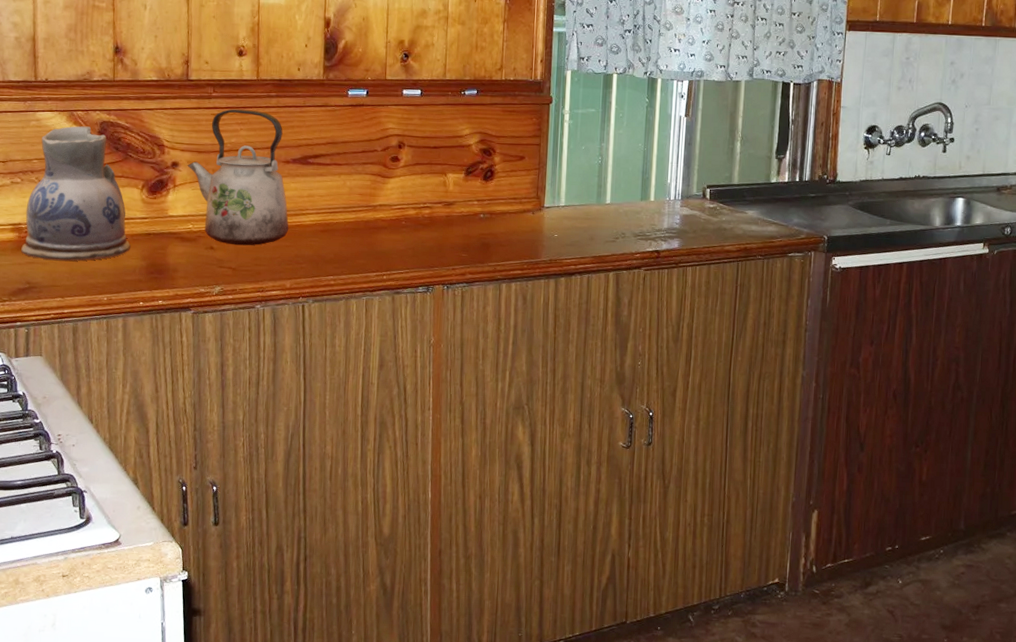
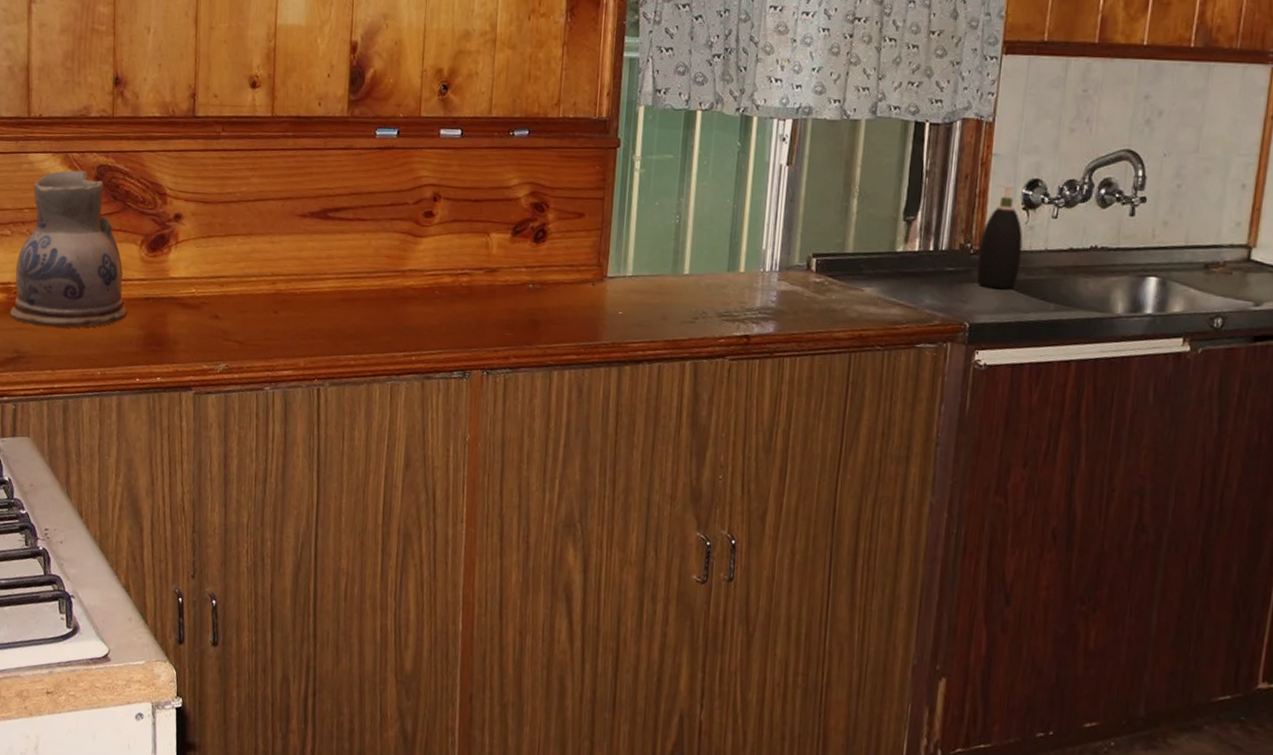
kettle: present [187,109,289,246] -> none [191,151,305,316]
soap dispenser: none [832,130,866,210] -> present [976,184,1023,290]

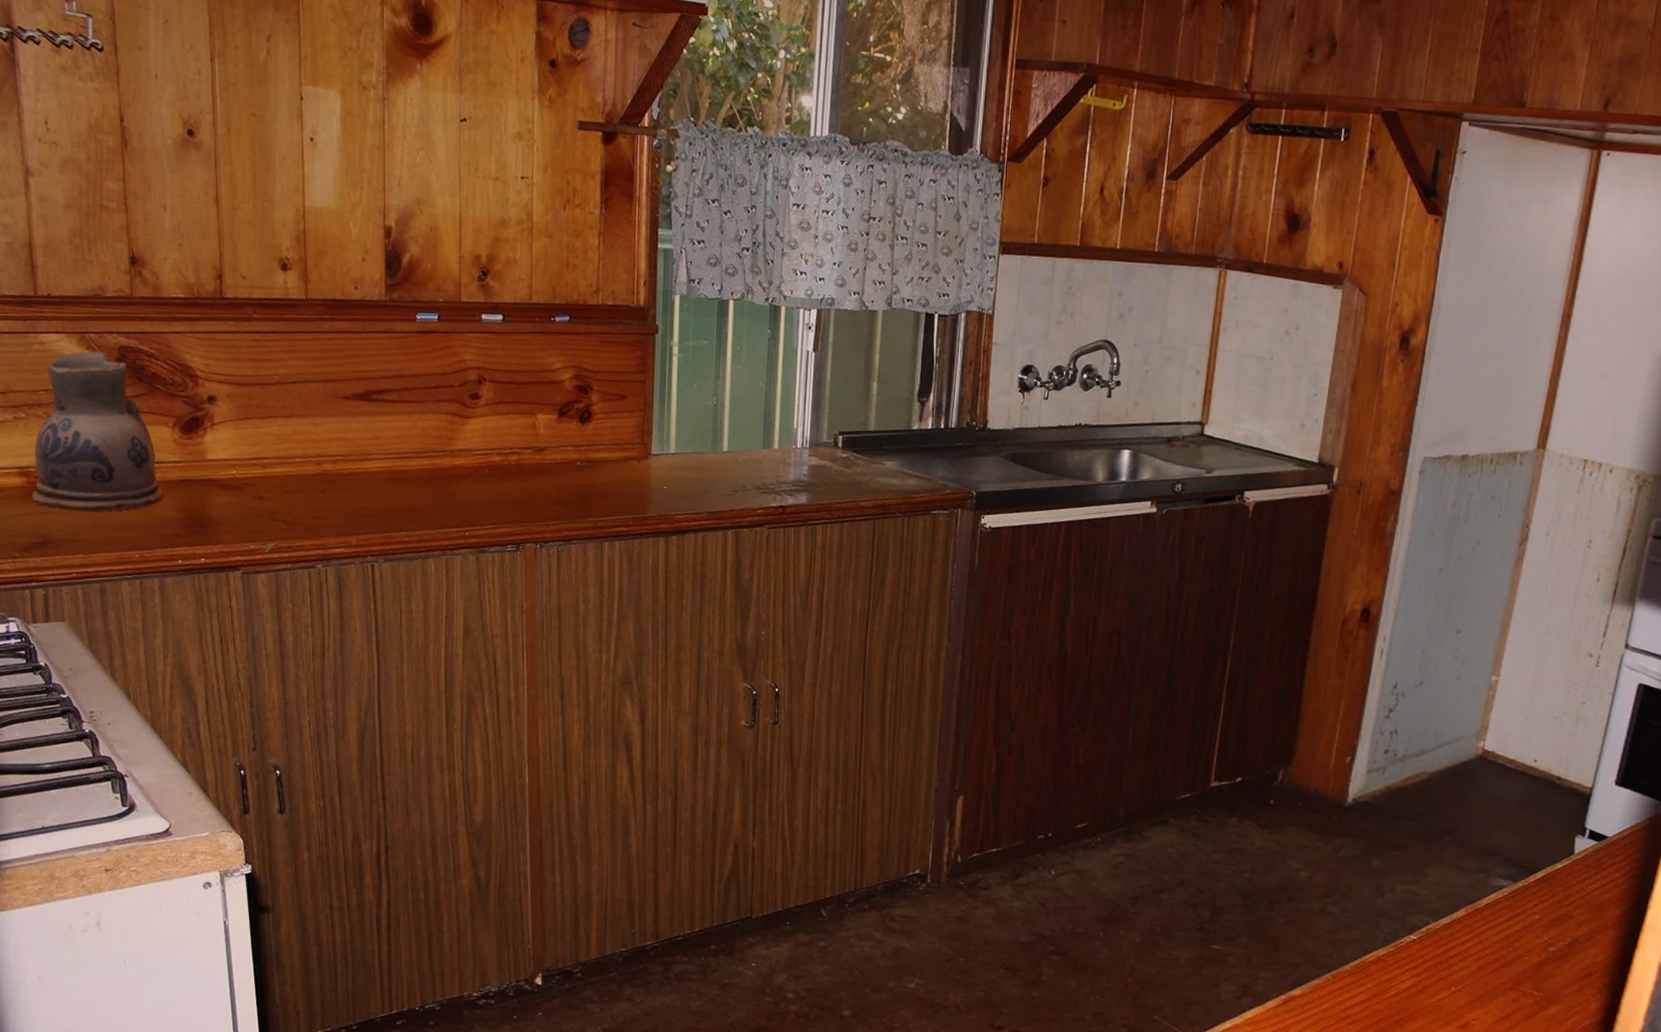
soap dispenser: present [976,184,1023,290] -> none [981,370,1020,462]

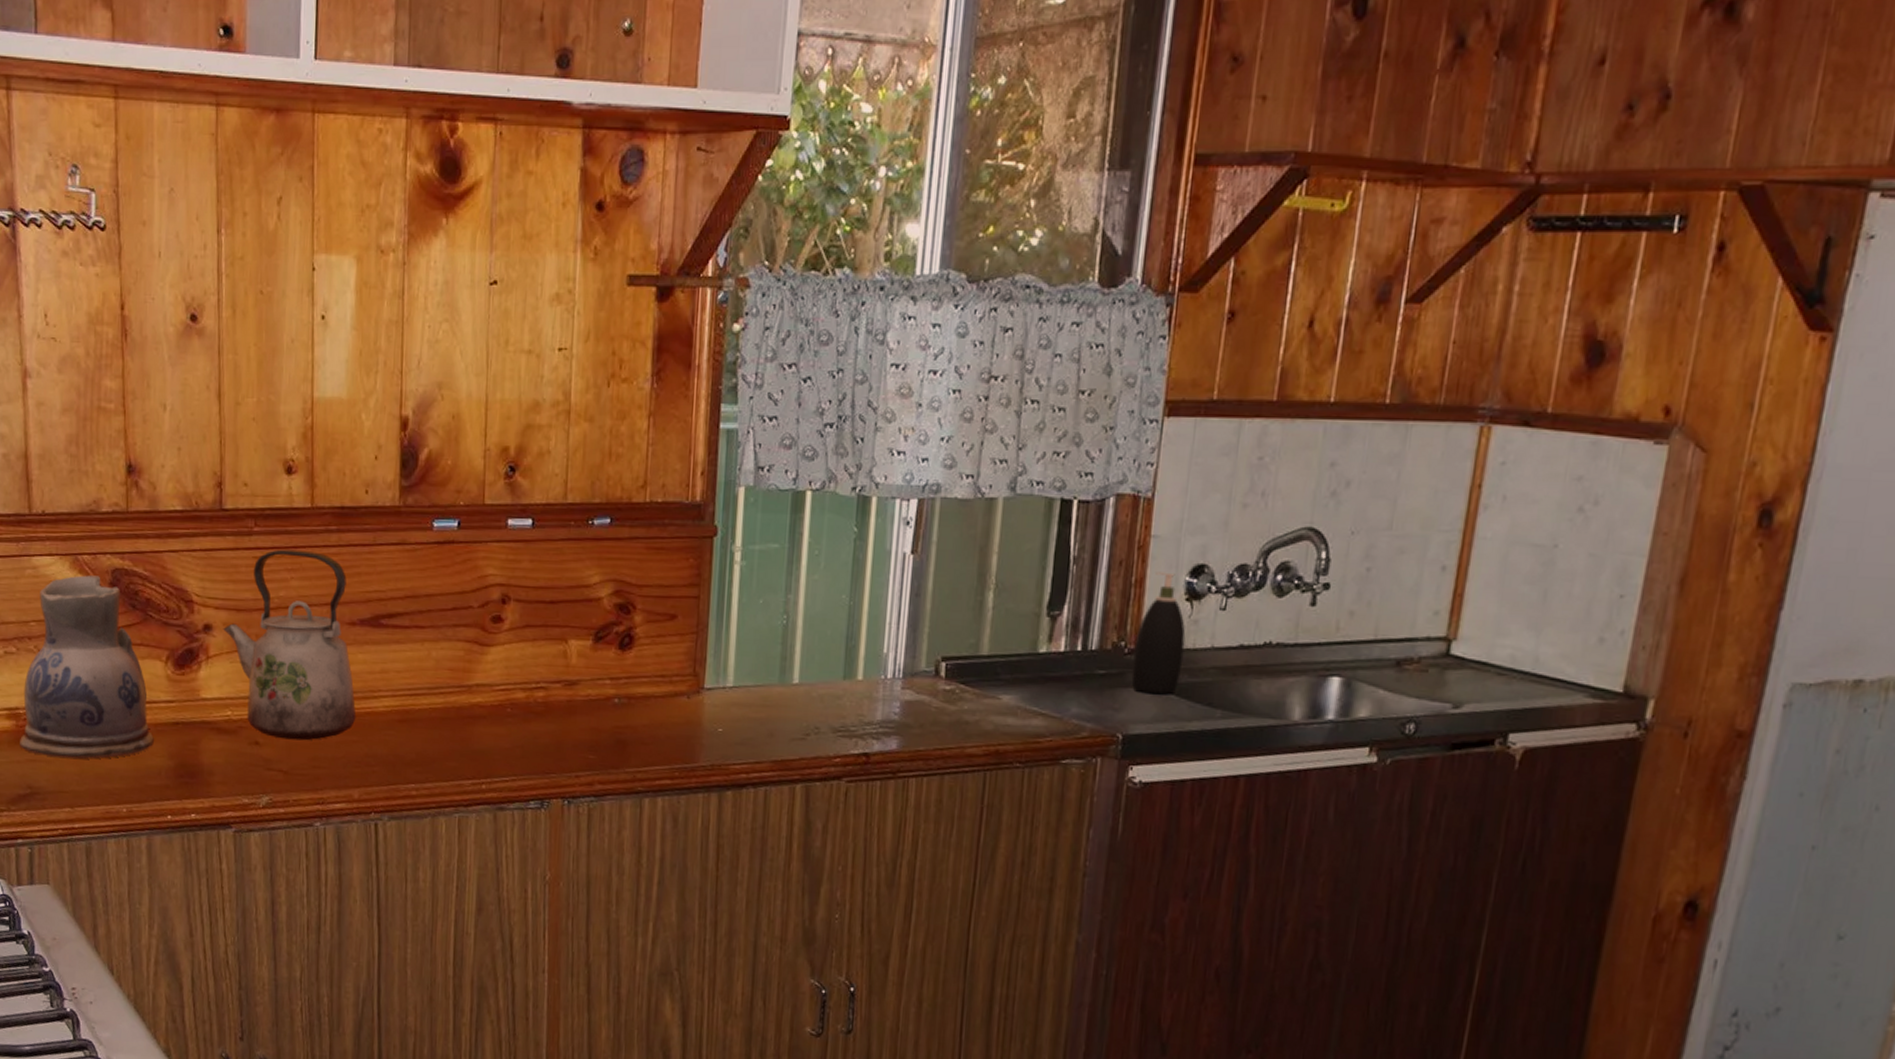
kettle: none [226,333,352,496] -> present [223,549,357,741]
soap dispenser: none [981,370,1020,462] -> present [1131,572,1186,695]

